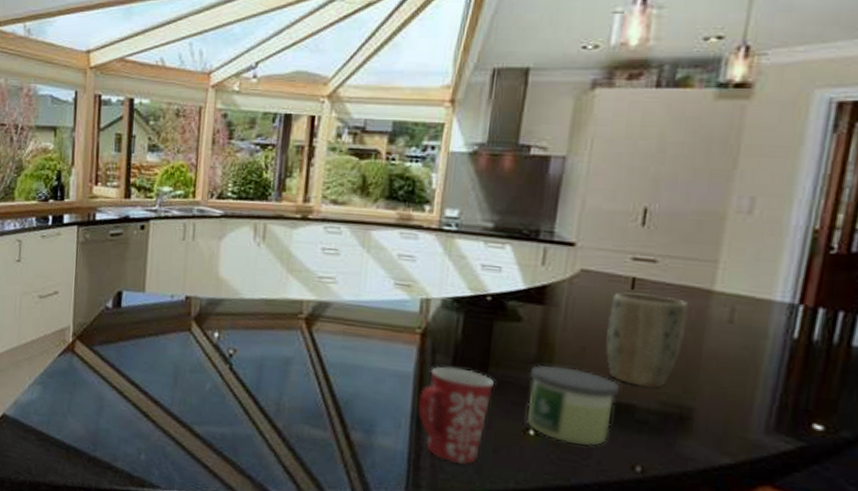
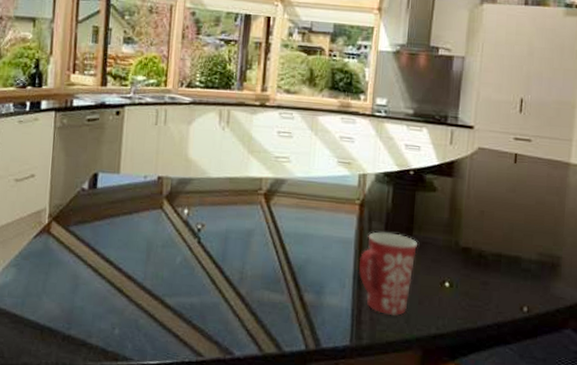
candle: present [526,364,620,447] -> none [443,226,510,294]
plant pot: present [605,292,689,388] -> none [498,165,554,242]

